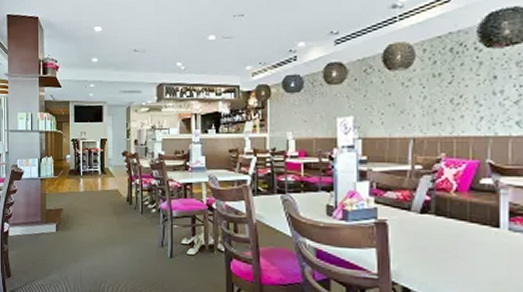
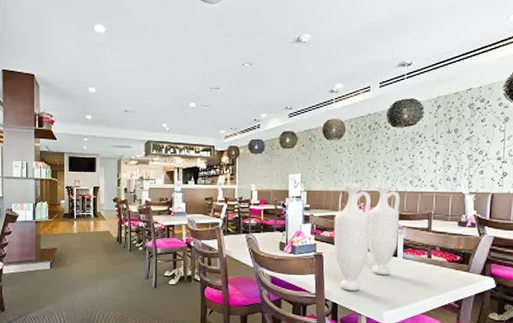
vase: none [402,126,503,273] -> present [333,182,401,291]

